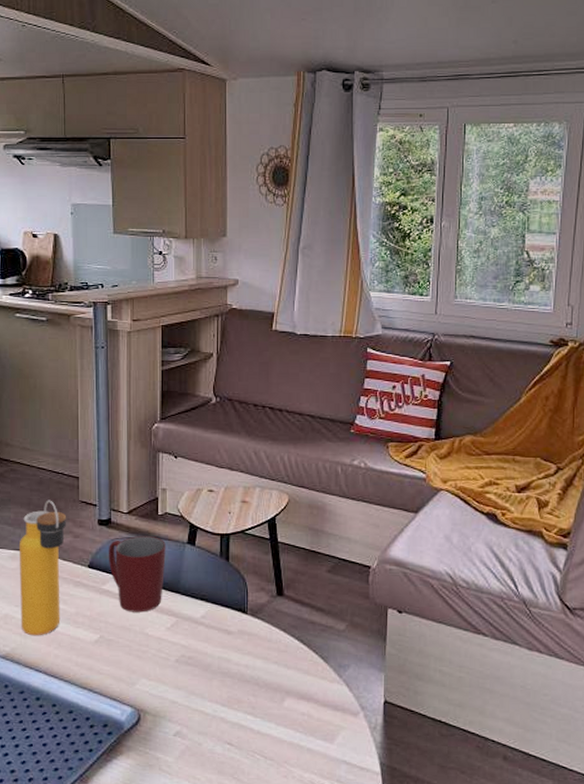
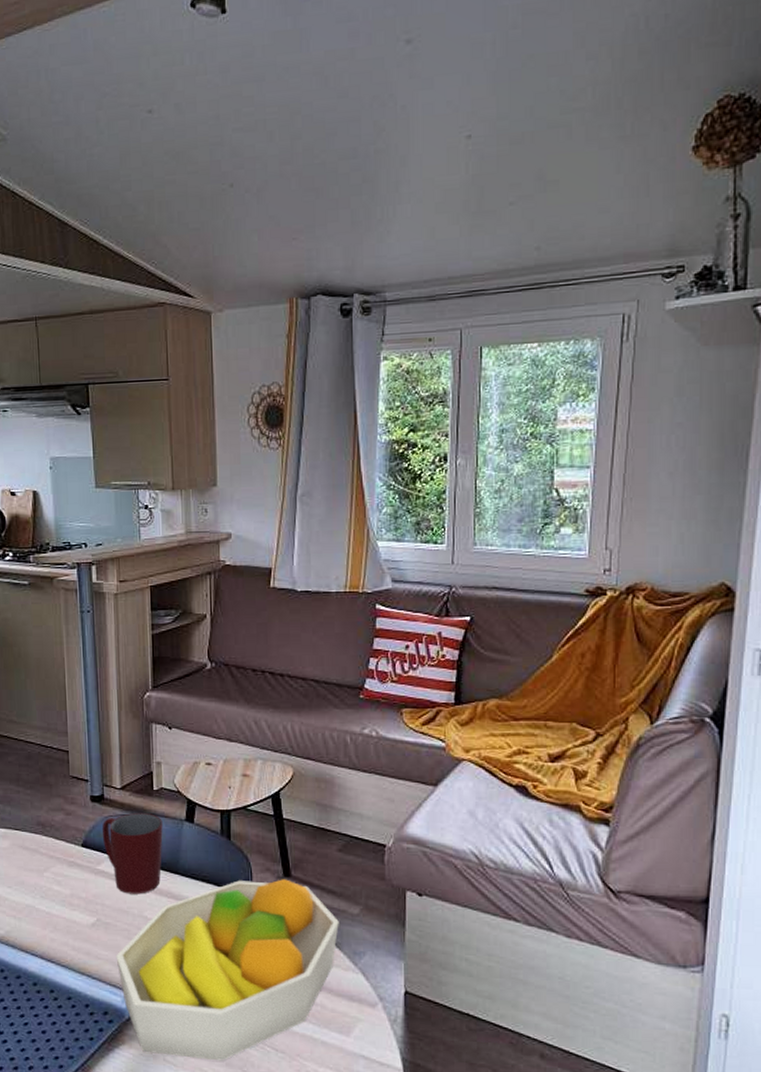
water bottle: present [18,500,67,636] -> none [9,775,58,919]
fruit bowl: none [117,598,326,769] -> present [116,879,339,1061]

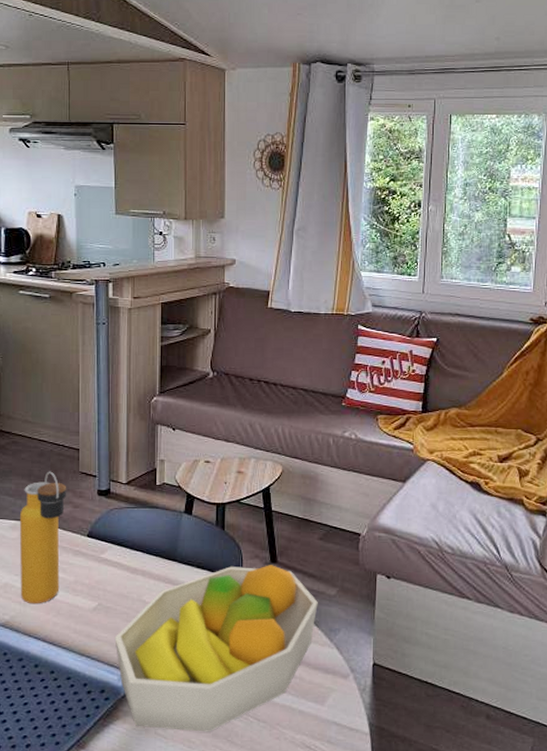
water bottle: none [9,775,58,919] -> present [19,471,67,604]
mug: present [102,812,163,894] -> none [107,505,163,580]

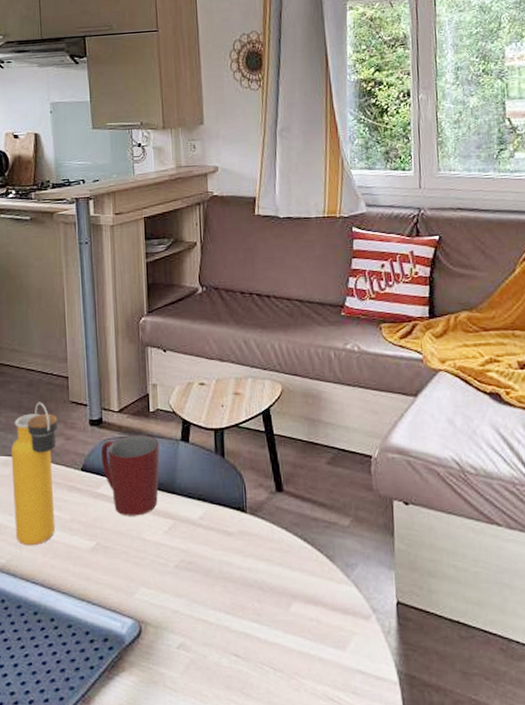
mug: none [107,505,163,580] -> present [100,434,160,516]
fruit bowl: present [114,565,318,732] -> none [115,494,331,684]

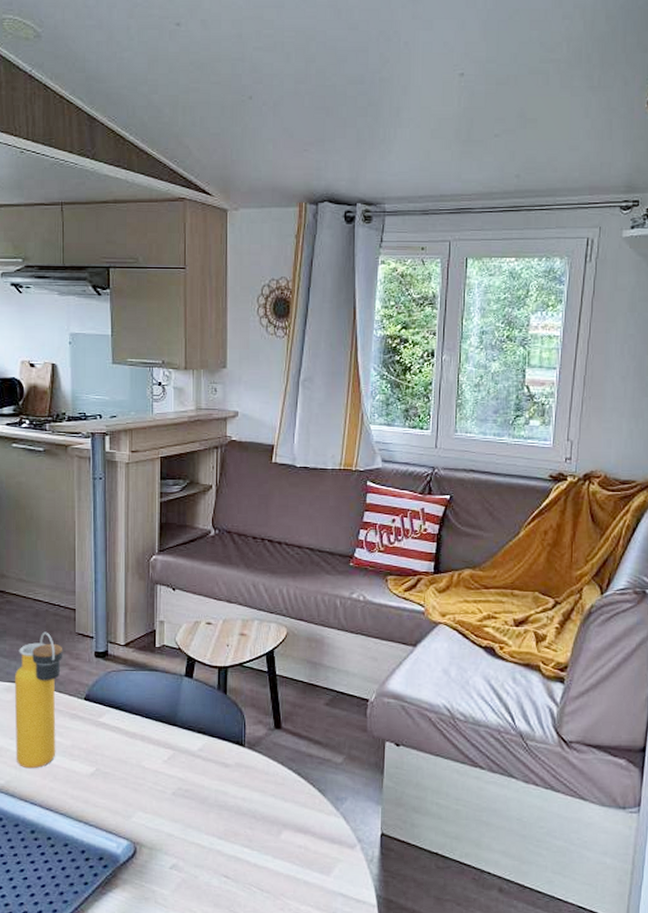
mug: present [100,434,160,516] -> none [104,668,163,745]

